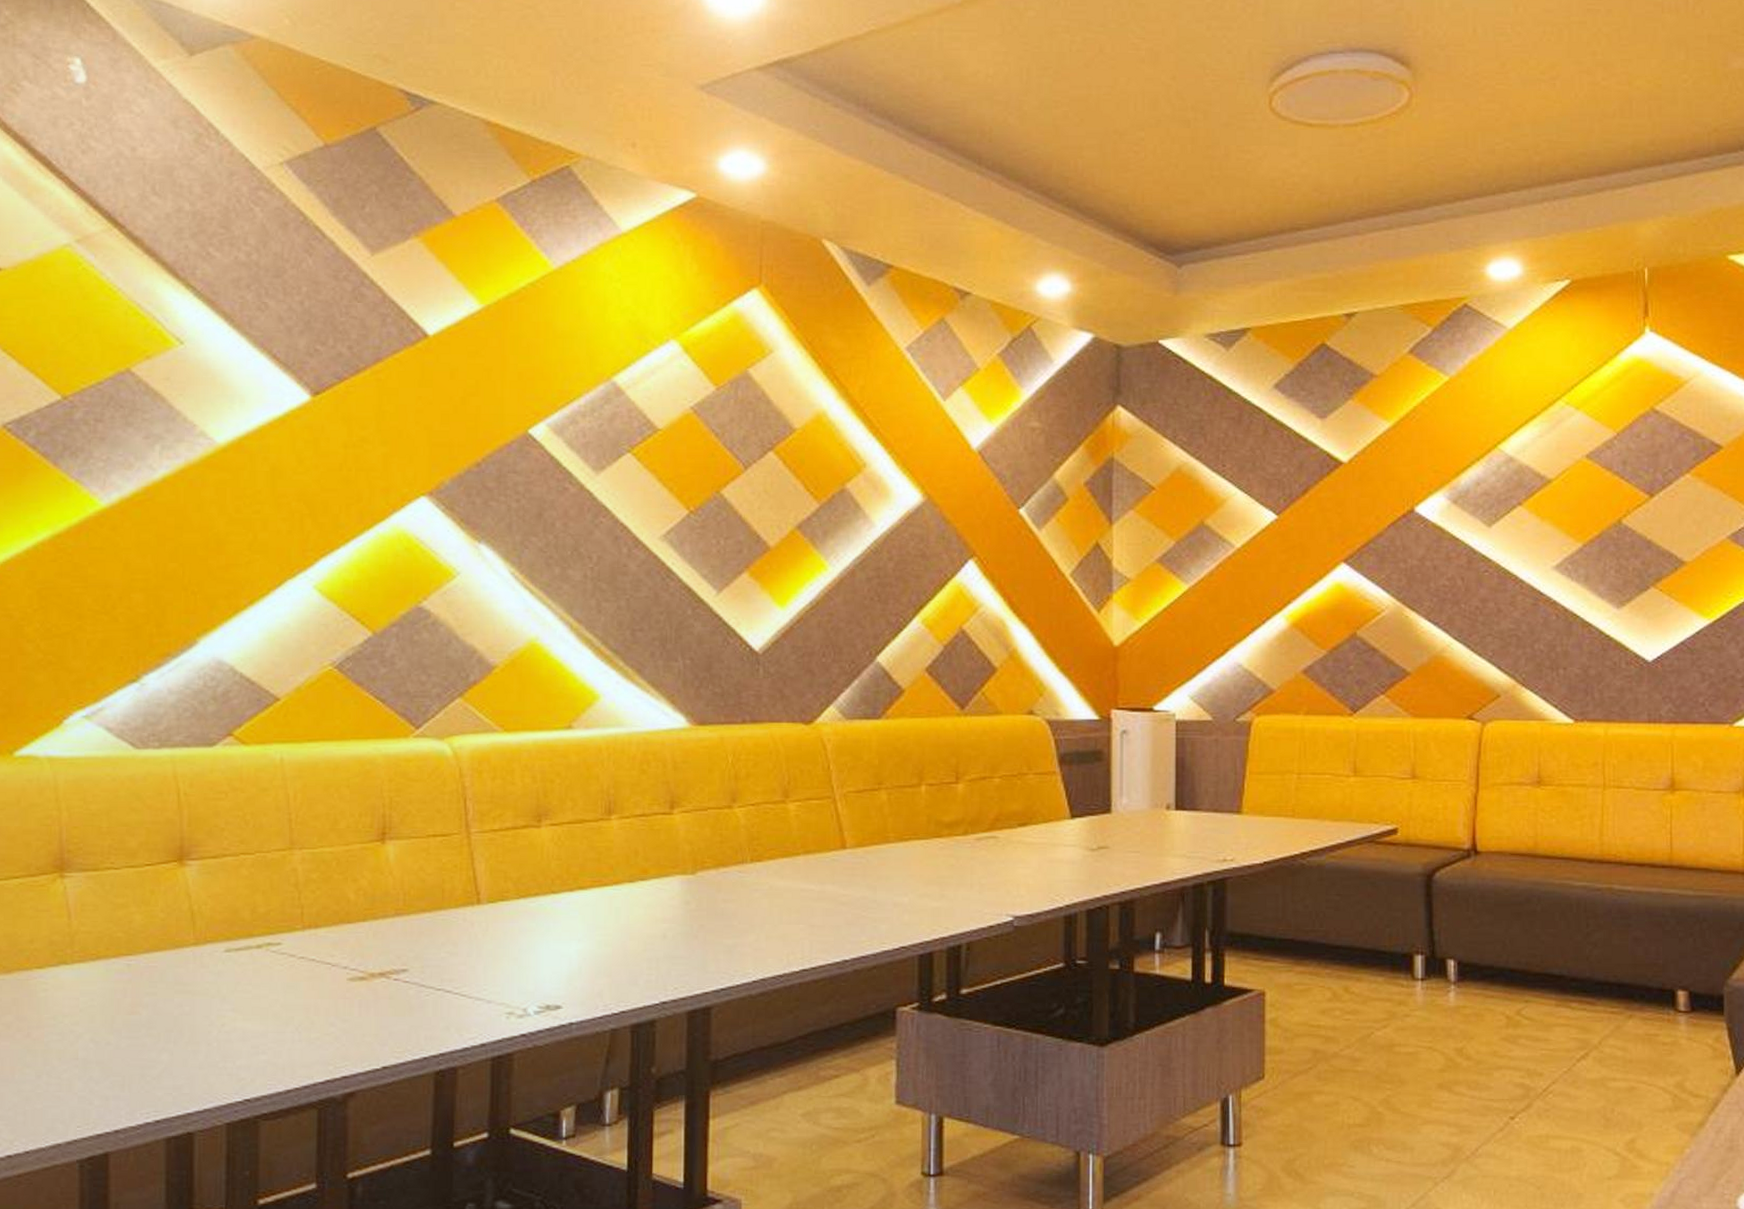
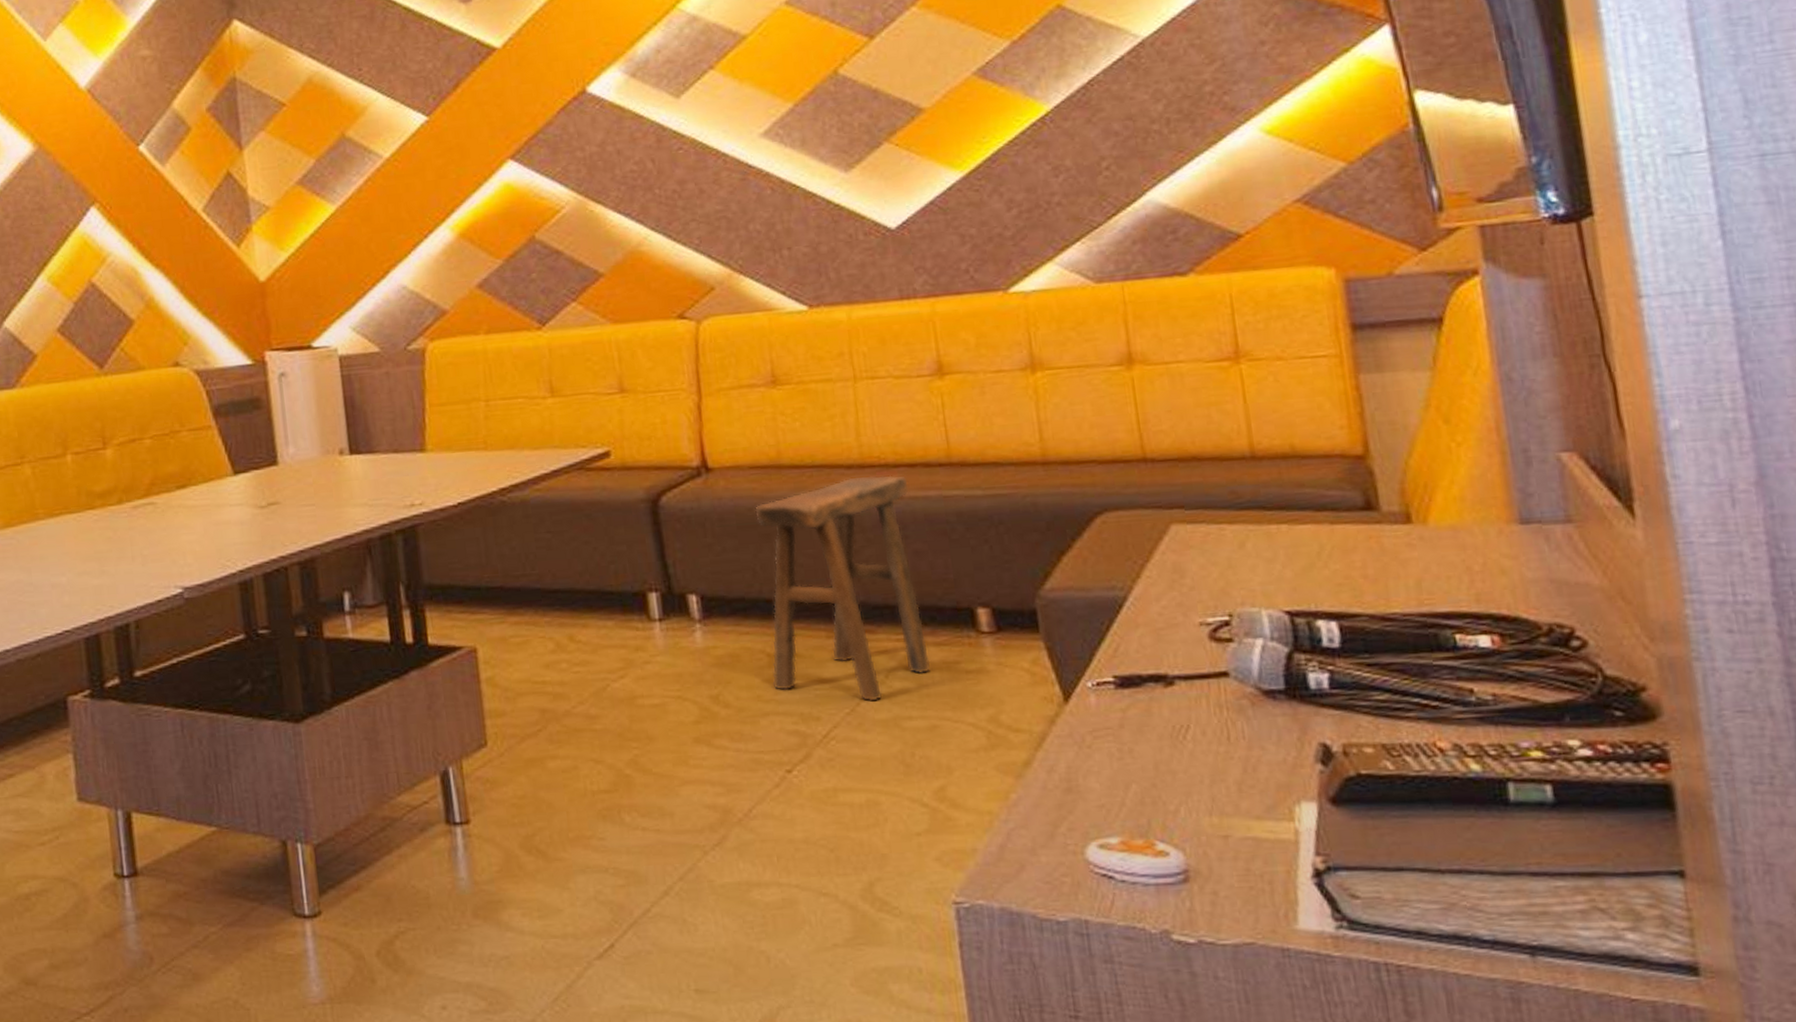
stool: none [1507,870,1636,1063] -> present [755,475,931,702]

